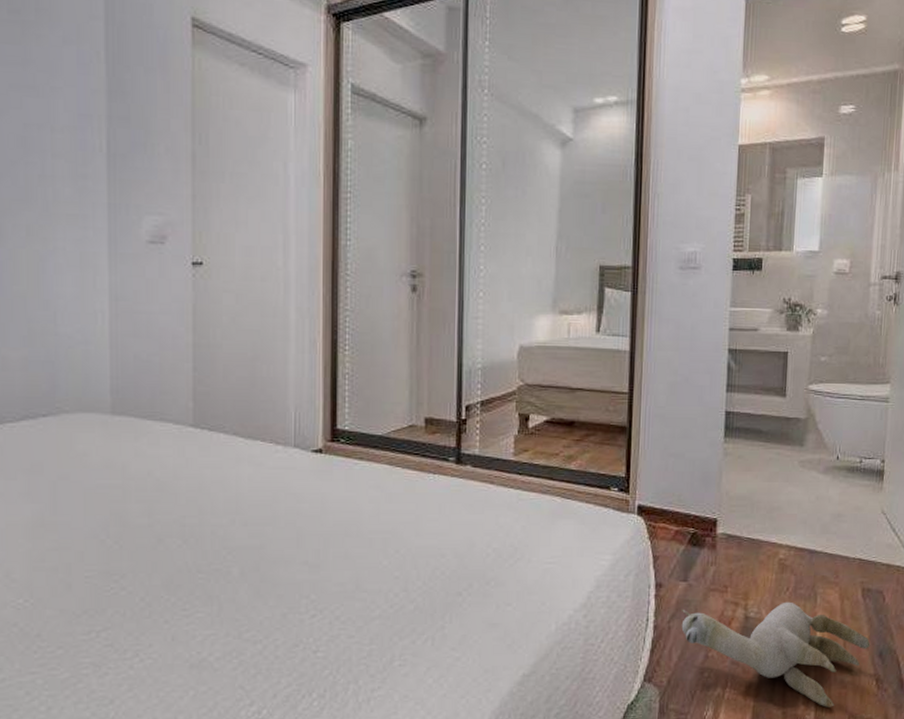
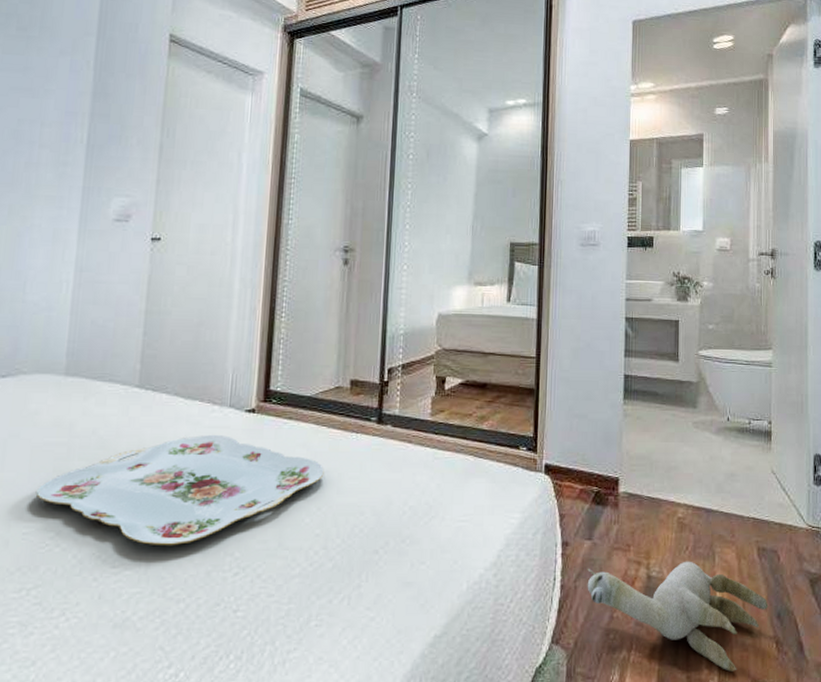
serving tray: none [94,477,401,588] -> present [35,435,324,545]

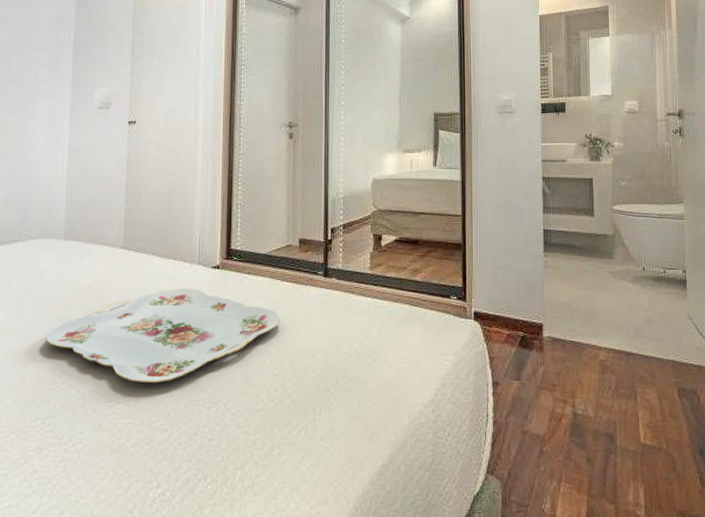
plush toy: present [587,561,768,672] -> none [517,400,691,504]

